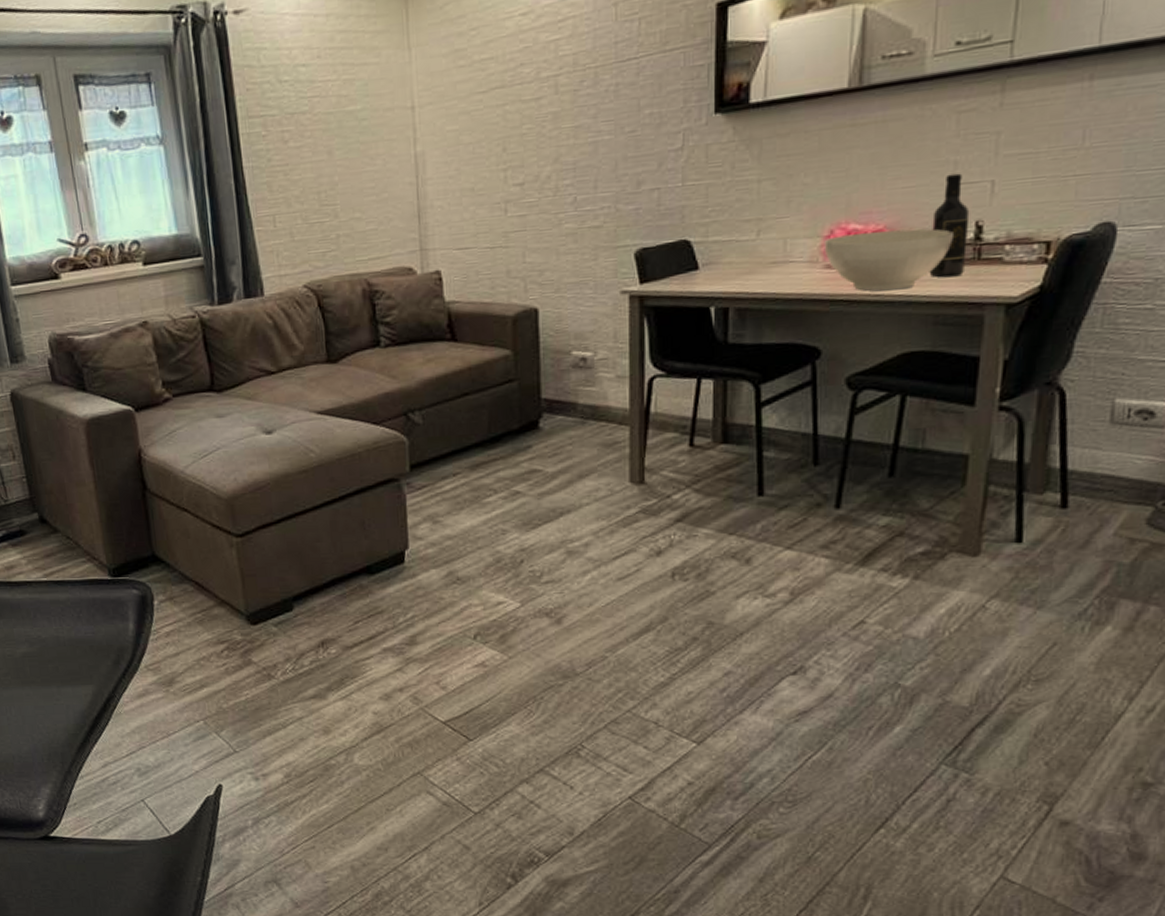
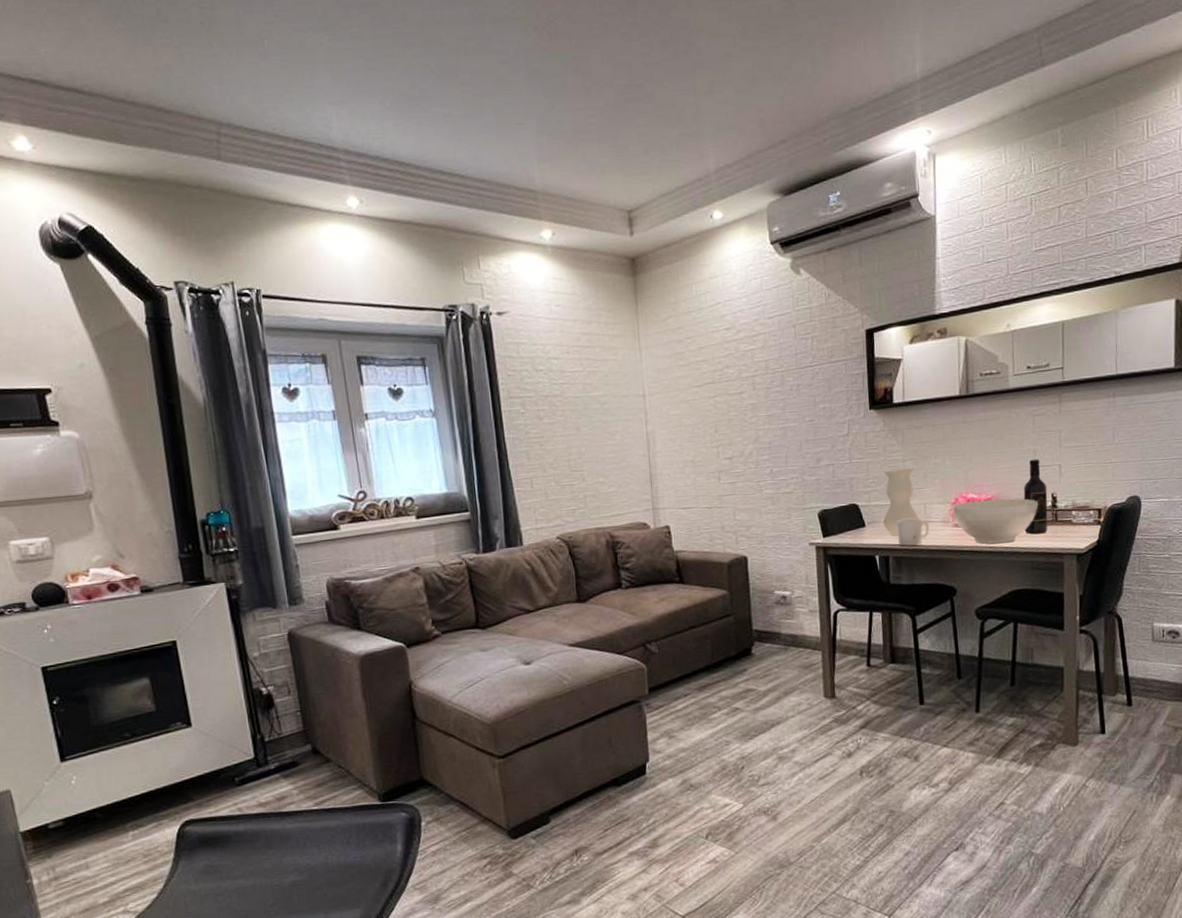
vase: none [724,190,776,283] -> present [883,468,920,537]
mug: none [742,258,789,295] -> present [896,518,930,546]

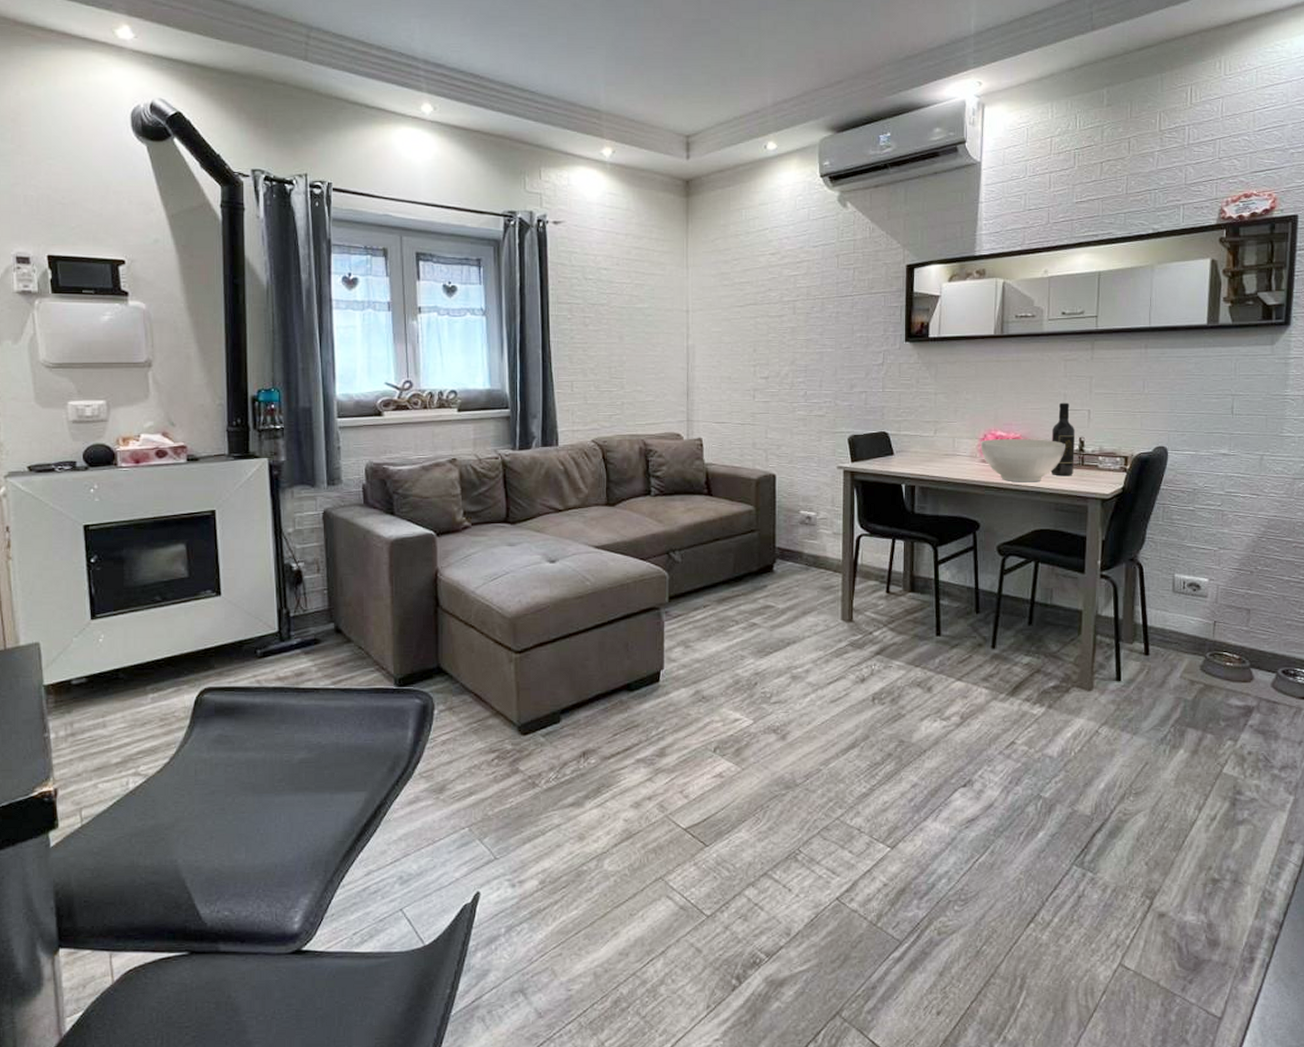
vase: present [883,468,920,537] -> none [911,402,948,468]
mug: present [896,518,930,546] -> none [924,451,957,477]

